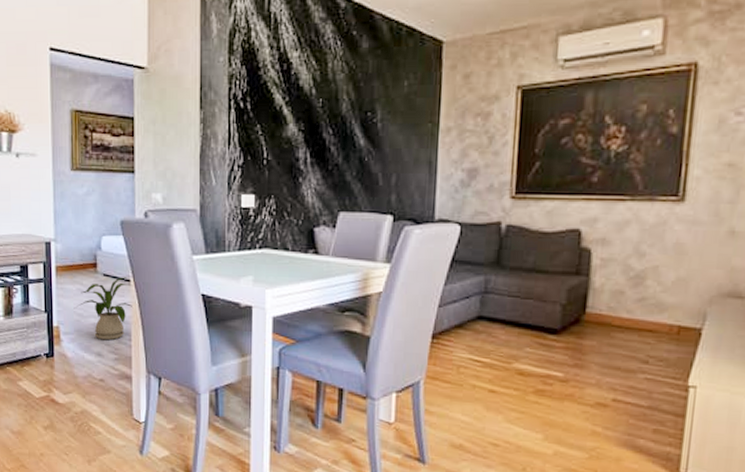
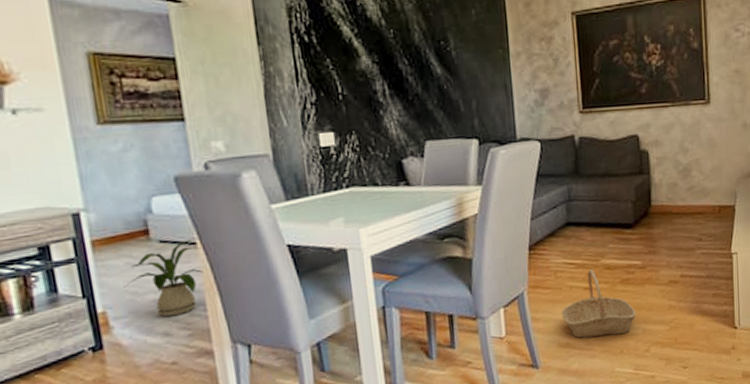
basket: none [458,371,549,450] -> present [561,269,637,339]

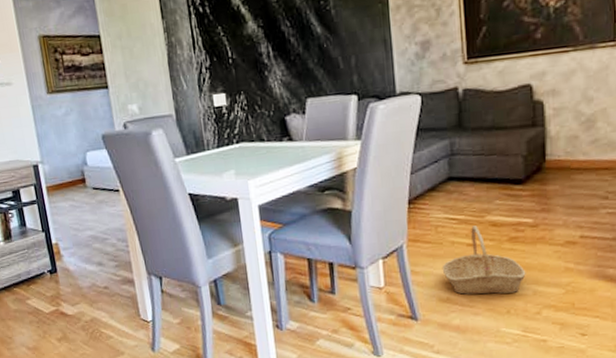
house plant: present [125,238,203,317] -> none [70,186,125,250]

